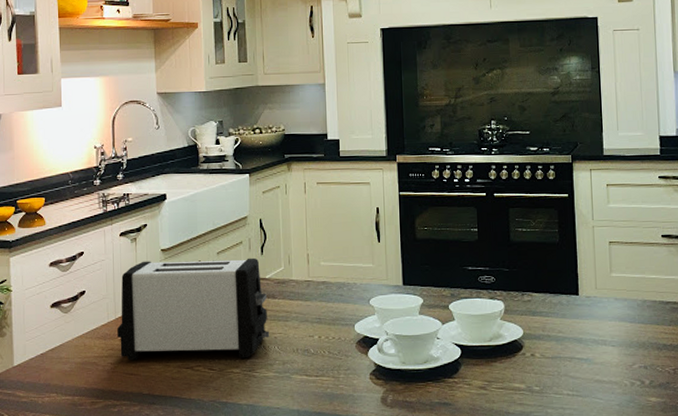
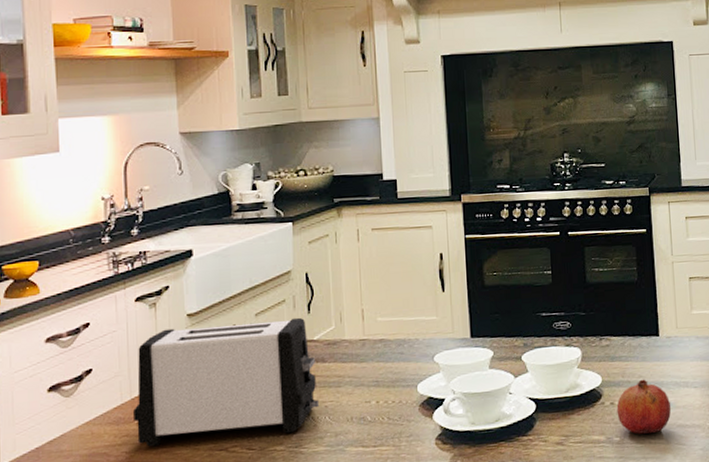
fruit: none [537,334,590,387] -> present [616,379,672,435]

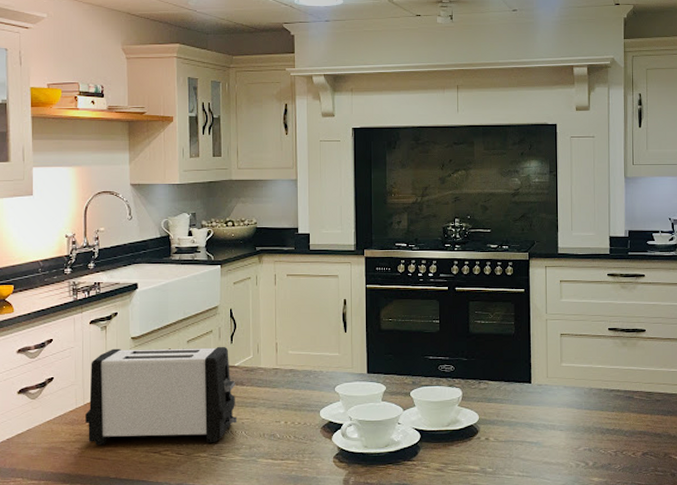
fruit: present [616,379,672,435] -> none [491,420,539,468]

